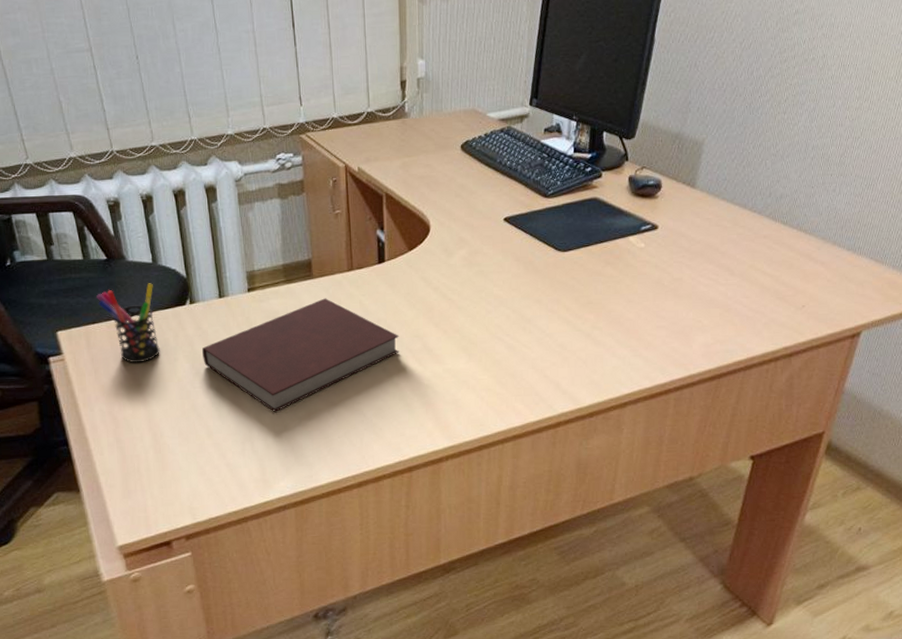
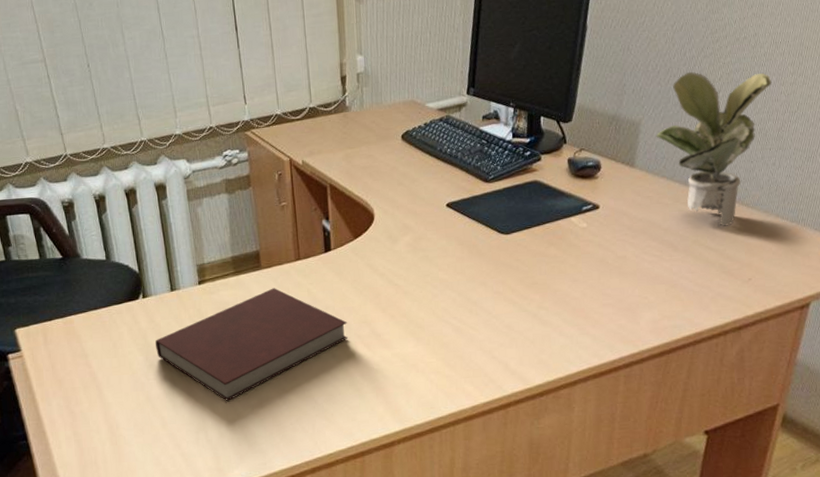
pen holder: present [96,283,160,364] -> none [53,279,115,358]
potted plant: none [718,91,838,252] -> present [656,71,772,226]

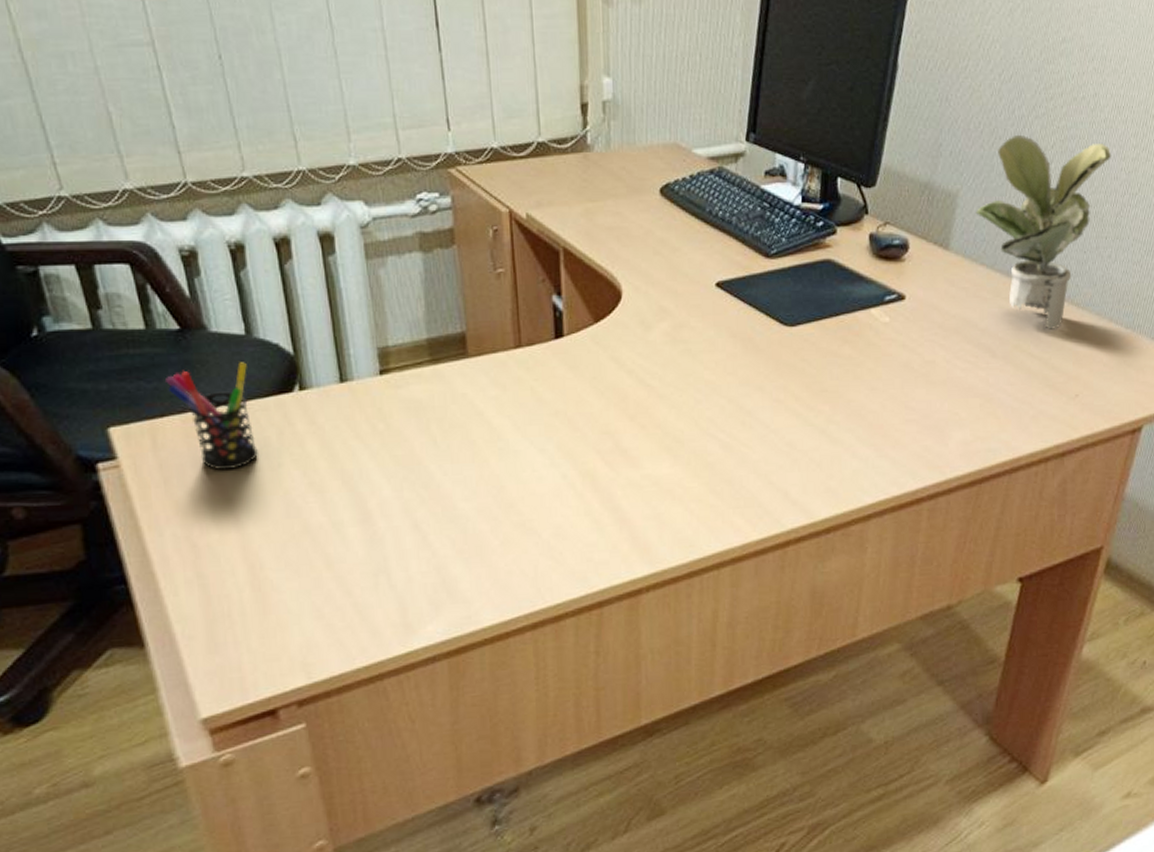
pen holder: none [53,279,115,358] -> present [166,362,258,471]
notebook: present [155,288,348,401] -> none [317,383,584,533]

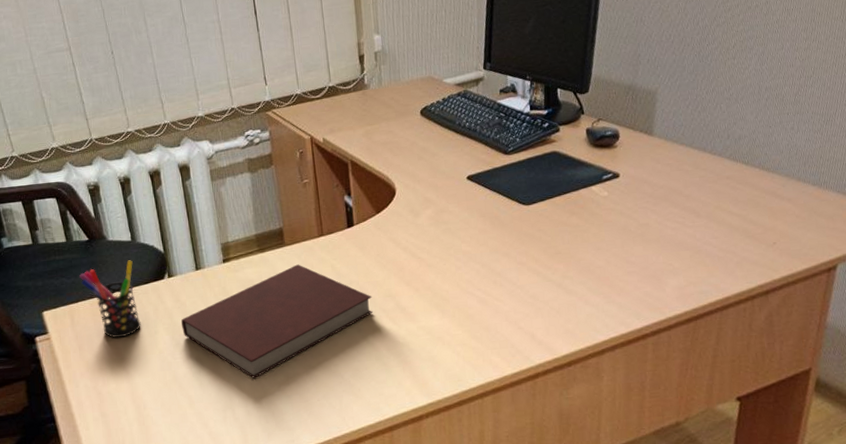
notebook: none [317,383,584,533] -> present [181,264,373,378]
potted plant: present [975,134,1112,329] -> none [673,39,786,191]

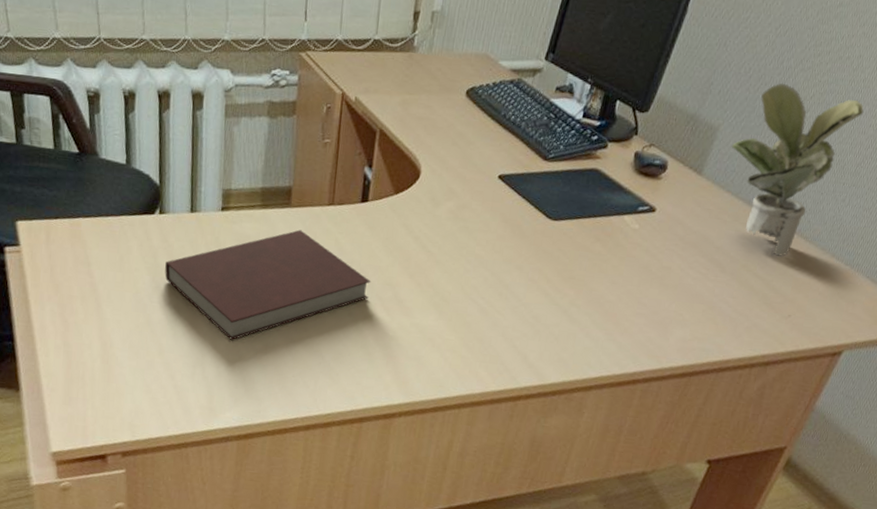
pen holder: present [79,260,141,339] -> none [63,185,124,268]
potted plant: none [673,39,786,191] -> present [731,83,864,256]

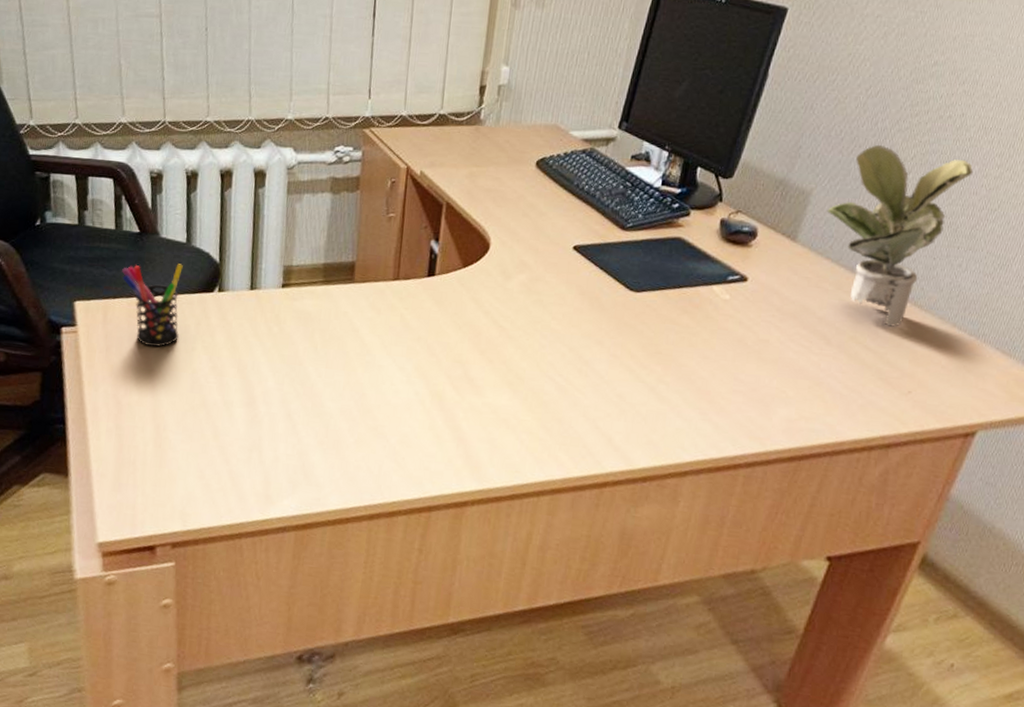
pen holder: none [63,185,124,268] -> present [122,263,183,347]
notebook: present [165,230,372,340] -> none [222,306,439,422]

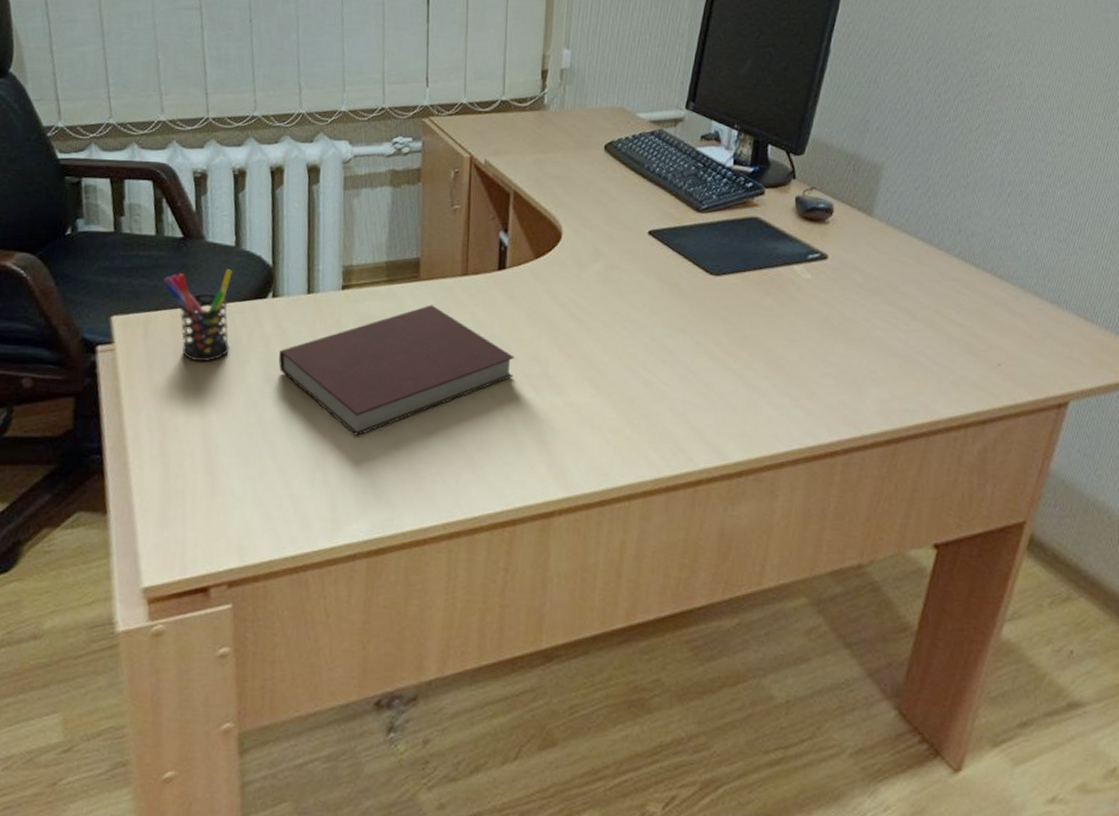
notebook: none [222,306,439,422] -> present [278,305,515,436]
potted plant: present [827,144,974,327] -> none [900,115,1037,298]

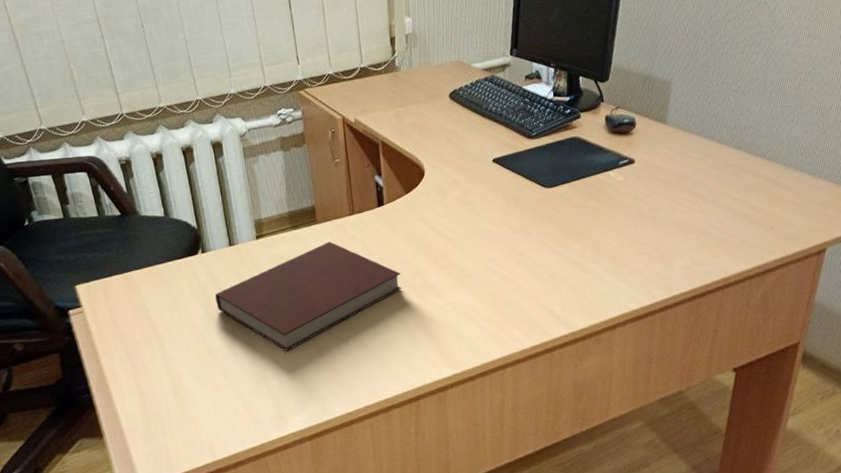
pen holder: present [164,269,232,362] -> none [112,235,175,312]

